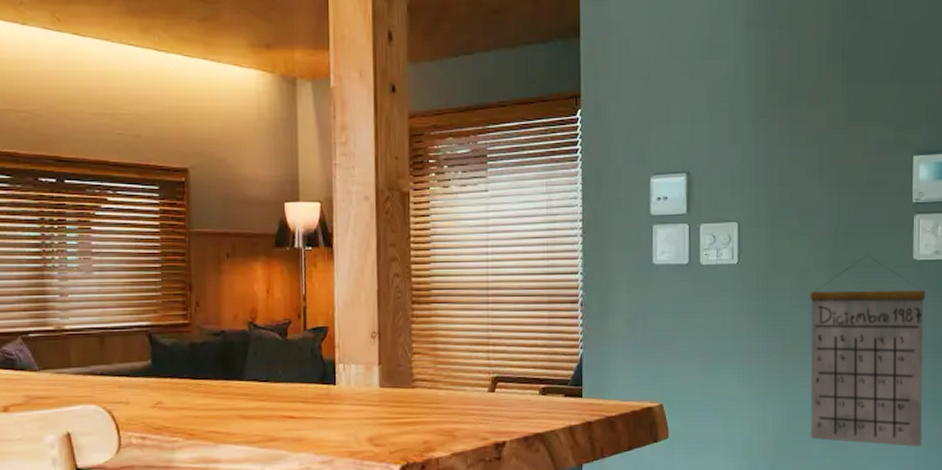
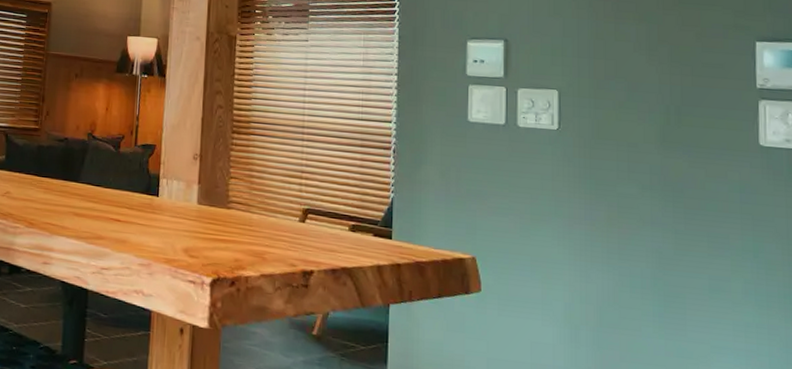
calendar: present [810,255,926,447] -> none [638,136,777,344]

